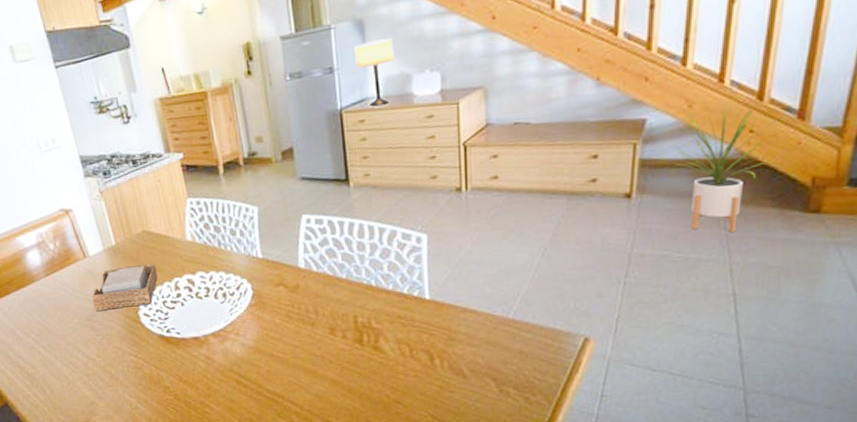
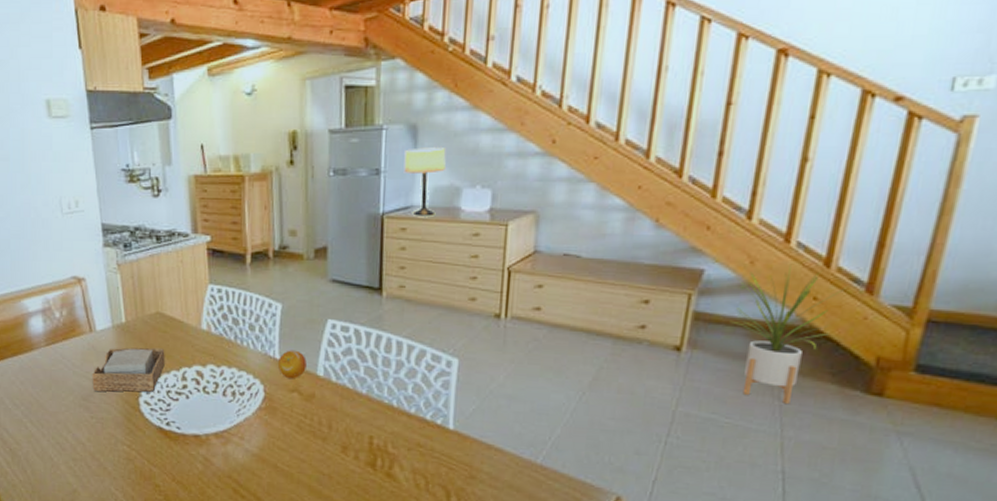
fruit: none [261,247,288,275] -> present [277,350,307,379]

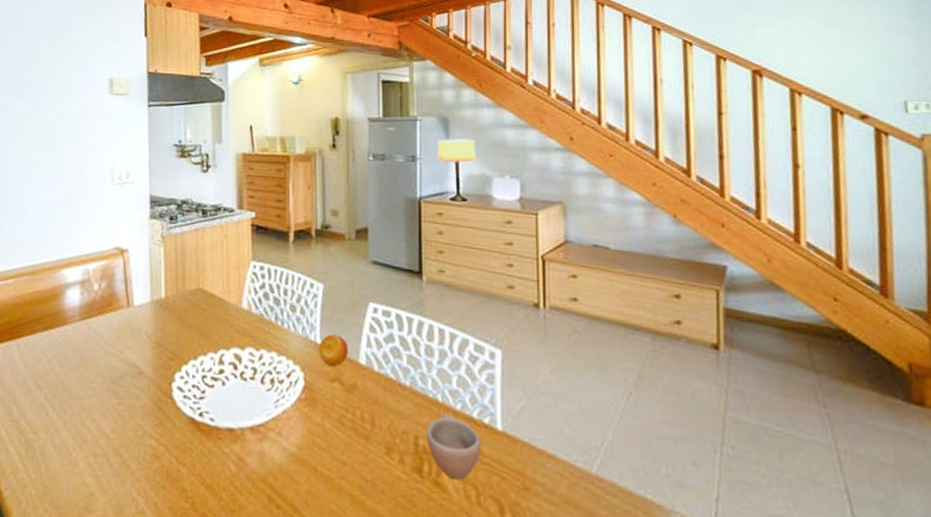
napkin holder: present [92,347,165,392] -> none [123,325,203,377]
cup: none [381,416,433,472] -> present [427,413,481,480]
house plant: present [730,265,848,405] -> none [756,265,864,413]

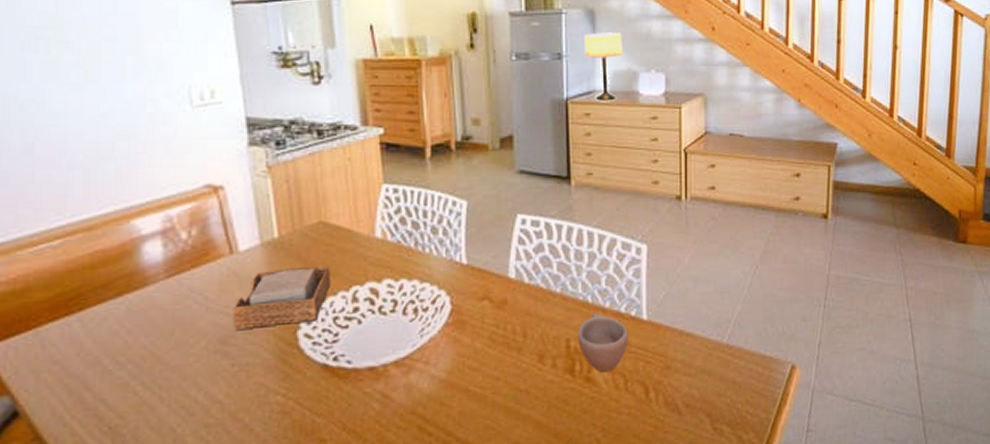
napkin holder: none [123,325,203,377] -> present [233,265,330,329]
fruit: present [318,334,348,367] -> none [464,252,496,286]

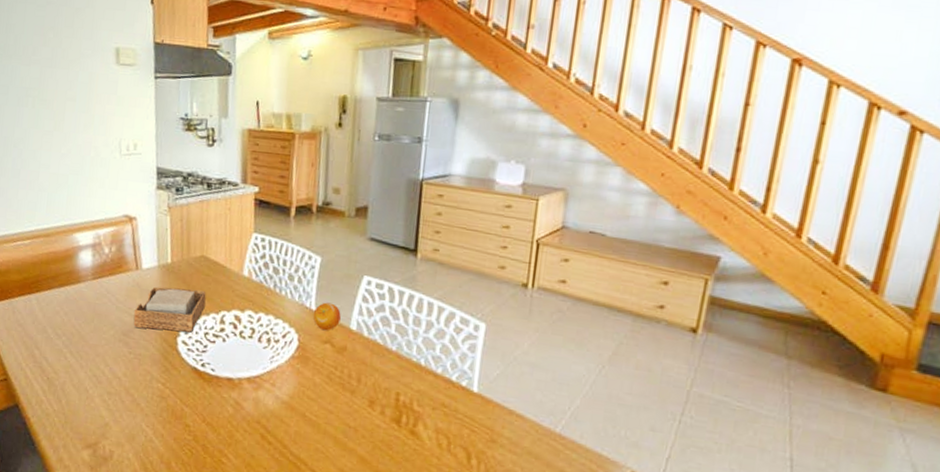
fruit: none [464,252,496,286] -> present [313,302,341,331]
cup: present [578,312,628,373] -> none [407,375,457,431]
table lamp: present [584,32,622,101] -> none [444,121,484,186]

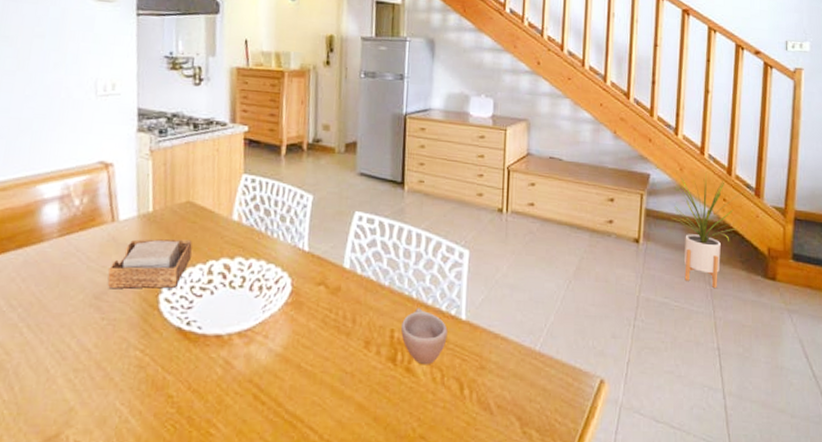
fruit: present [313,302,341,331] -> none [306,241,334,272]
cup: none [407,375,457,431] -> present [401,308,448,365]
house plant: none [743,259,855,393] -> present [671,172,744,289]

